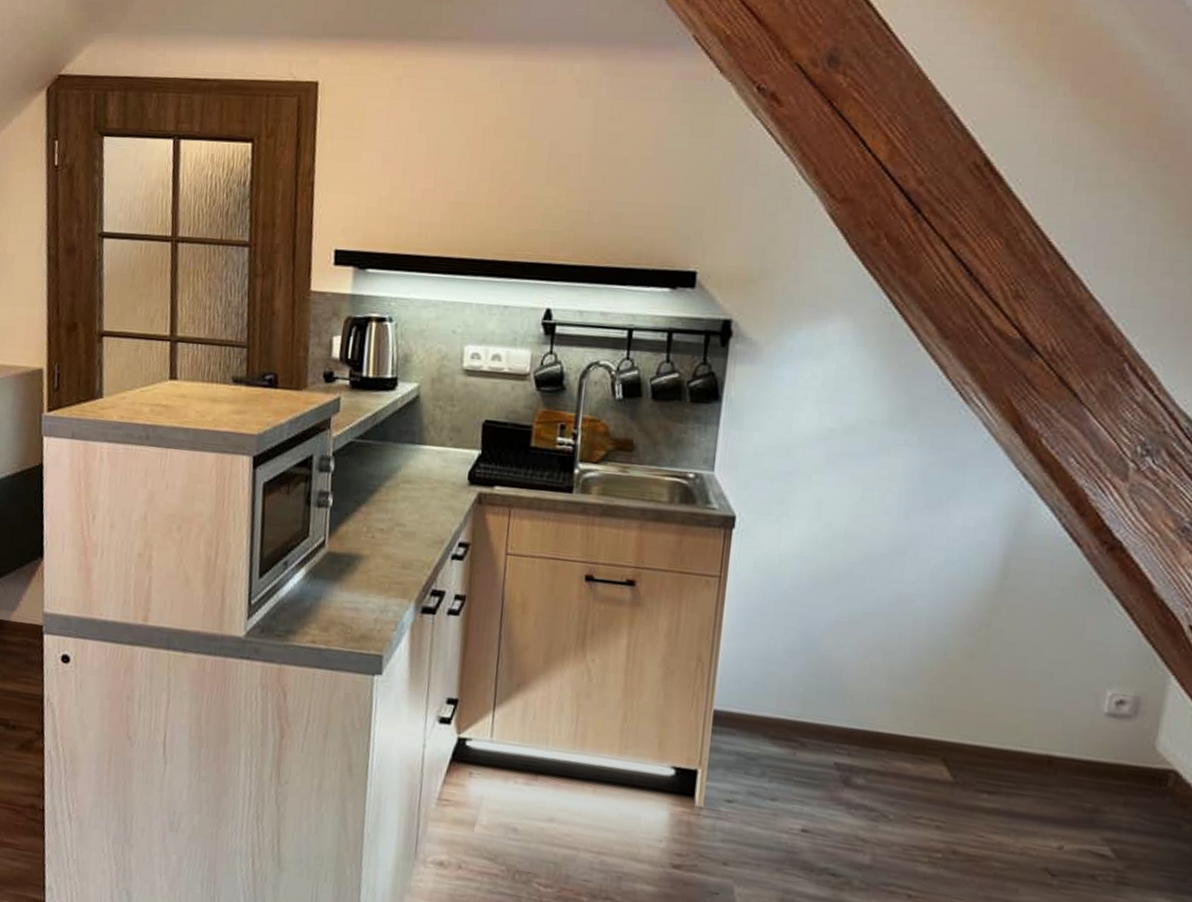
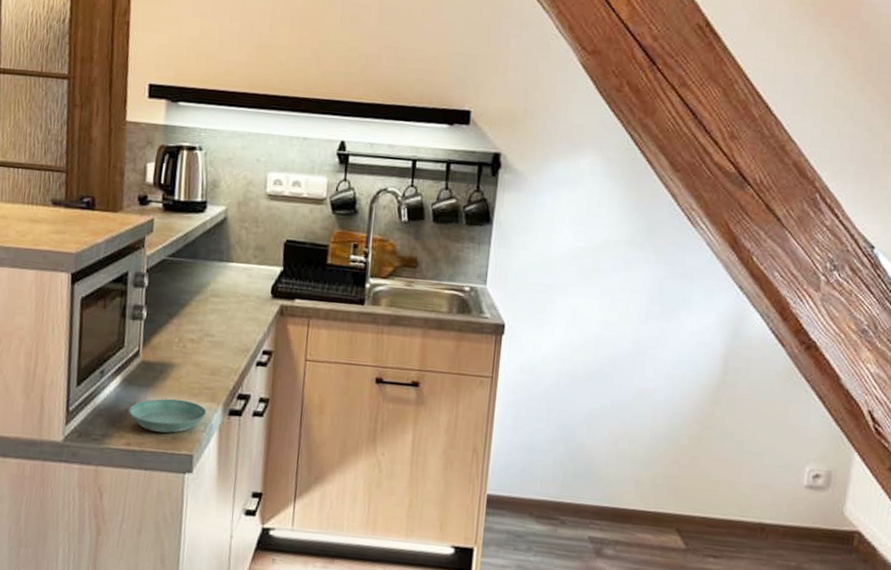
saucer: none [314,593,397,631] -> present [129,398,207,433]

